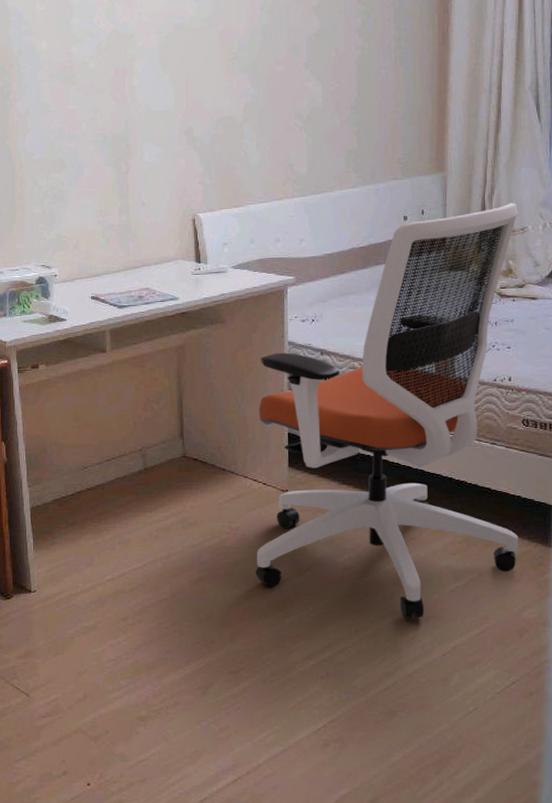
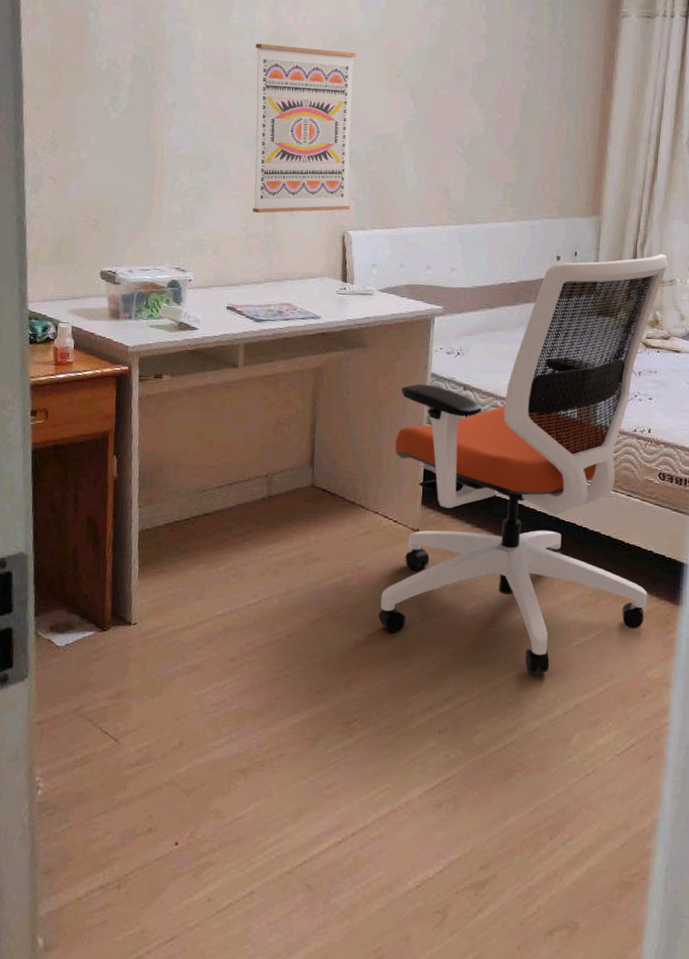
wall art: none [96,41,198,206] -> present [252,43,356,213]

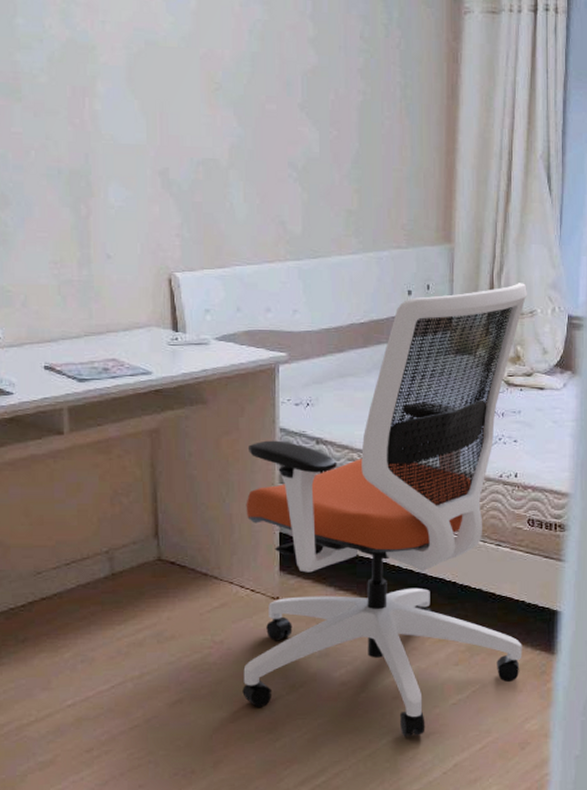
wall art: present [252,43,356,213] -> none [48,55,175,256]

